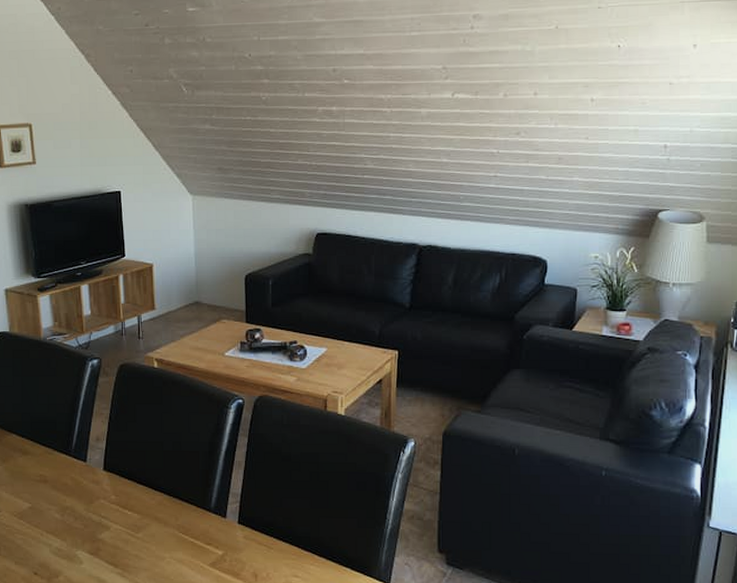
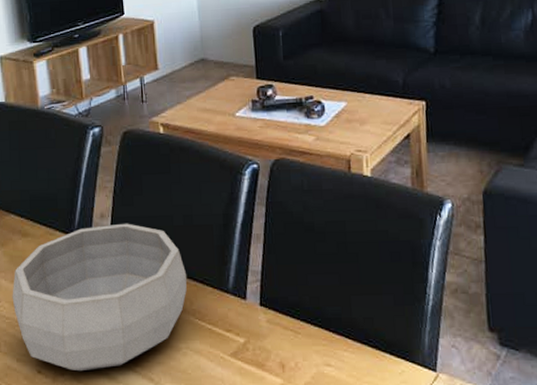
decorative bowl: none [12,446,174,575] -> present [12,223,187,372]

